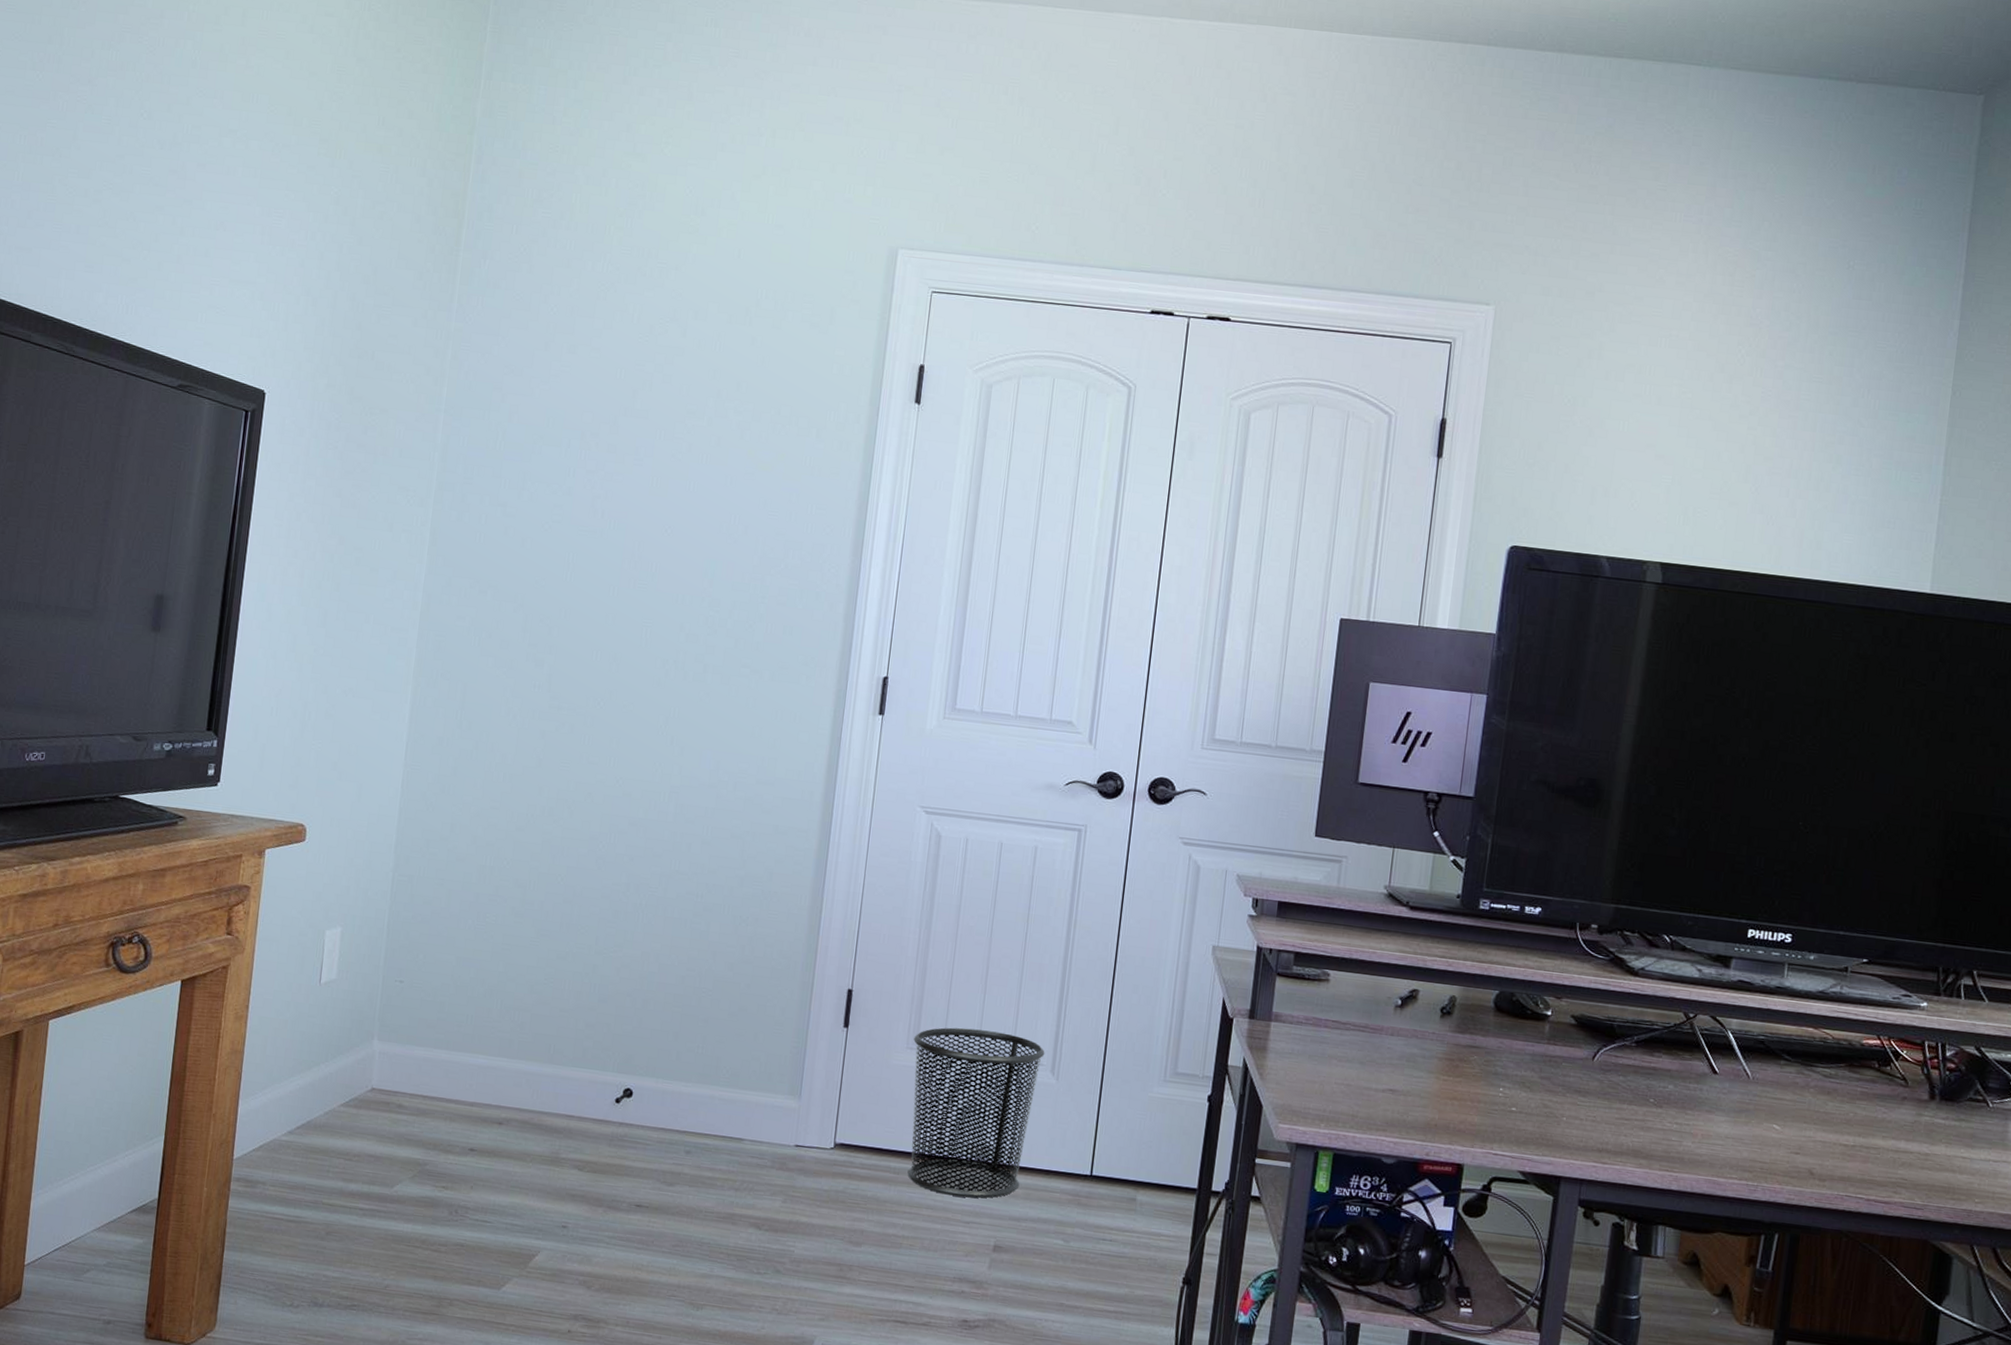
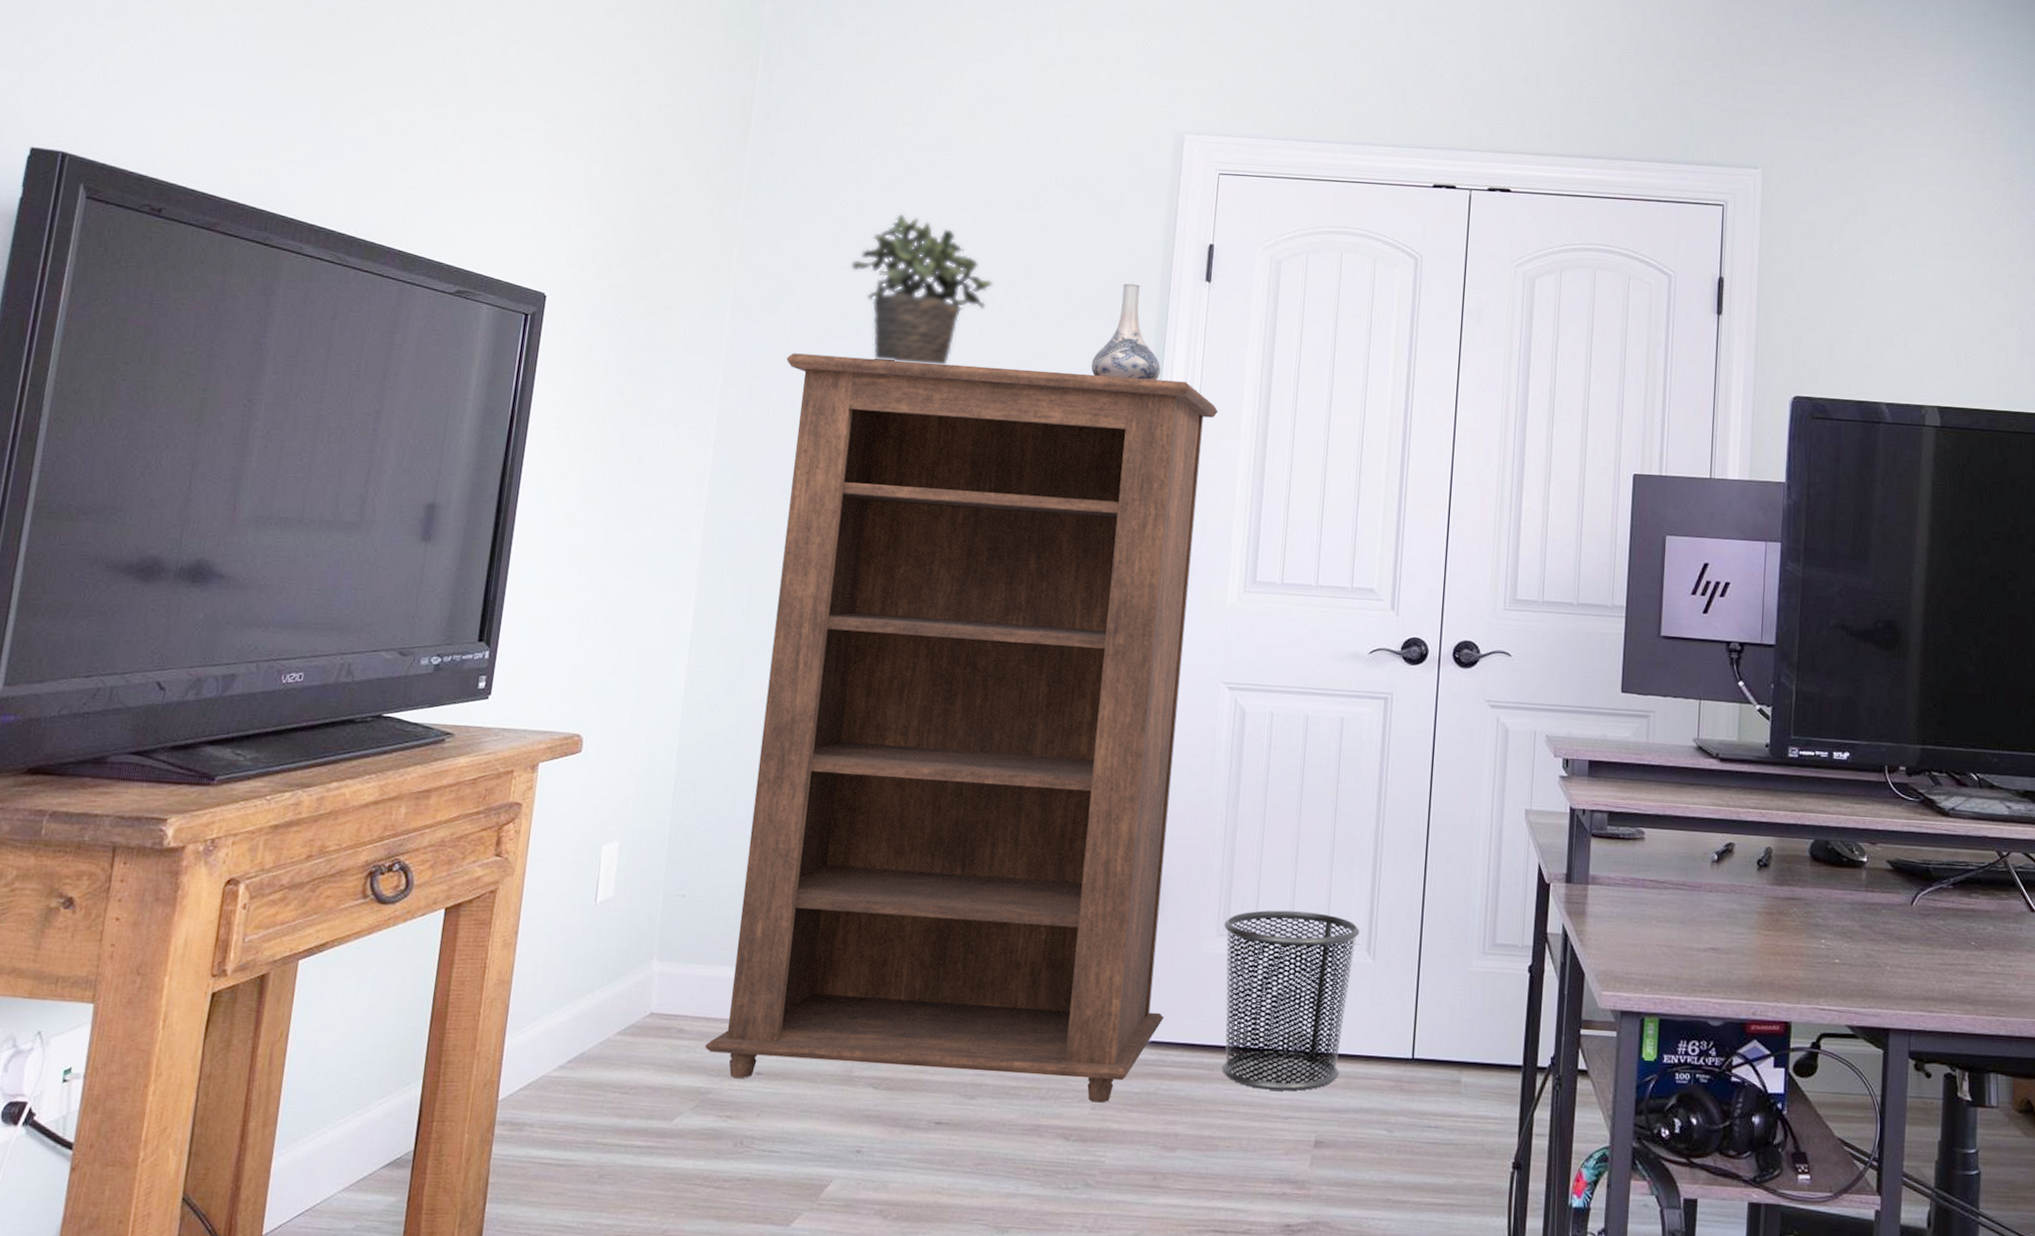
bookshelf: none [422,460,924,1197] -> present [705,353,1218,1103]
potted plant: none [561,322,703,478] -> present [850,213,994,365]
decorative vase: none [798,401,868,503] -> present [1091,282,1161,381]

